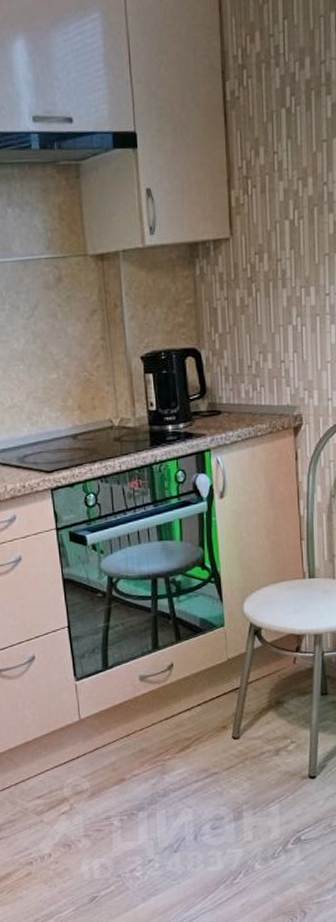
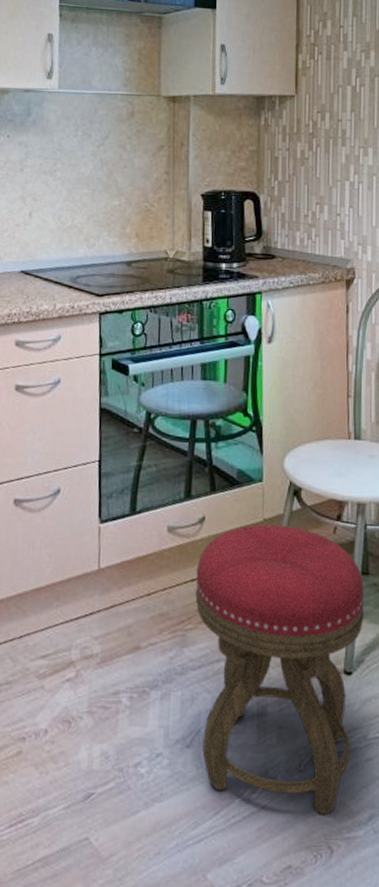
stool: none [169,661,325,889] -> present [195,524,365,816]

